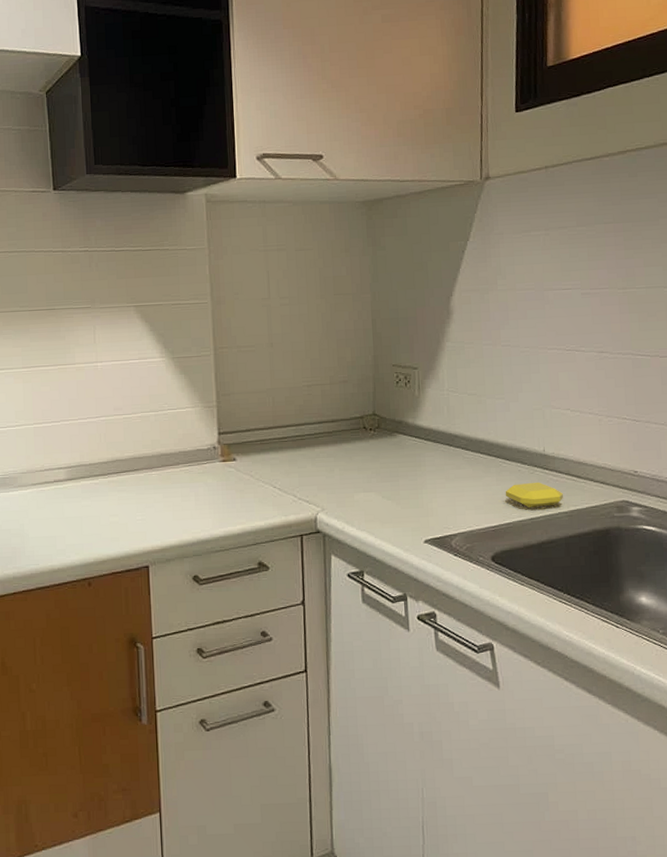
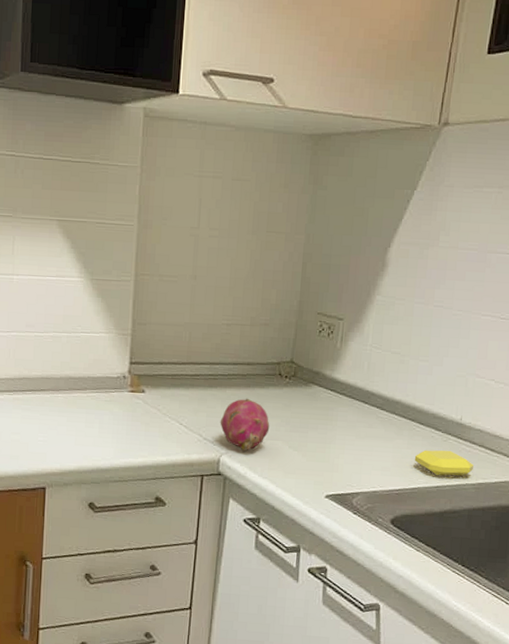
fruit: none [312,454,361,507] -> present [220,398,270,451]

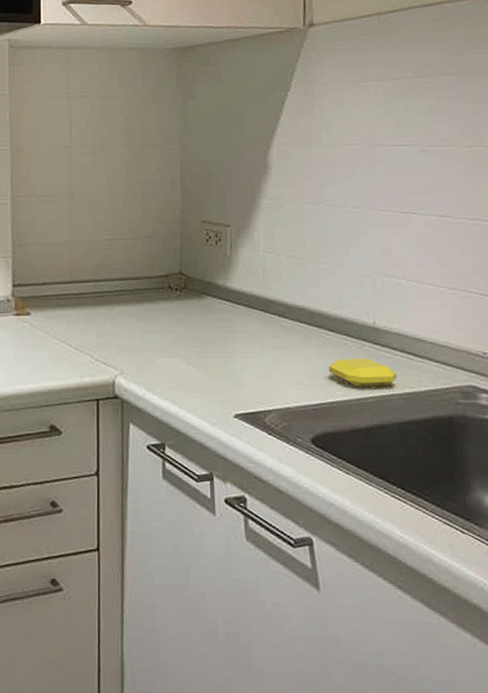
fruit: present [220,398,270,451] -> none [111,314,165,371]

